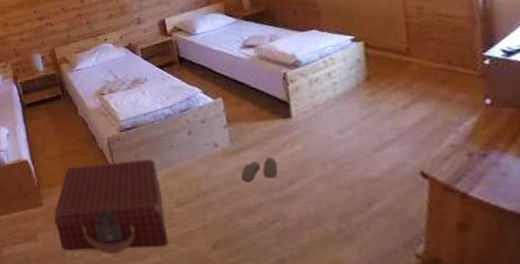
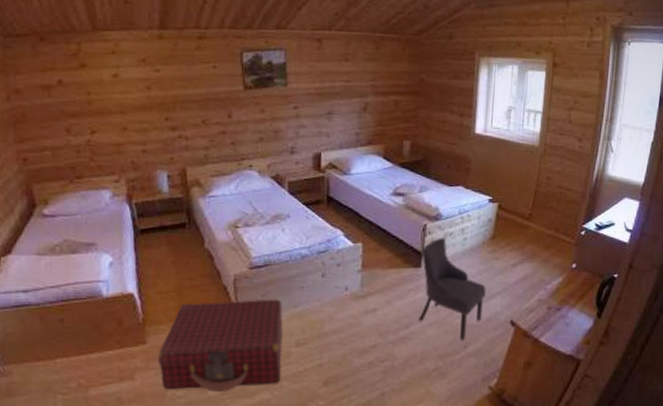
slippers: present [241,157,278,181] -> none [363,302,398,324]
chair: none [287,83,381,198] -> present [418,237,486,341]

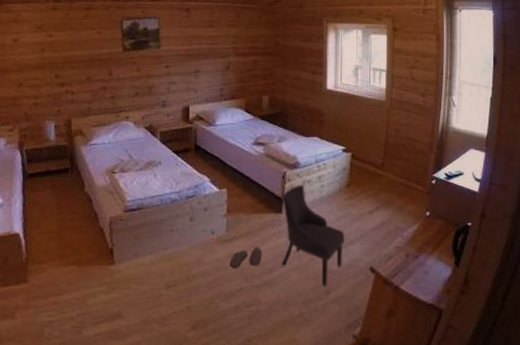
suitcase: present [158,299,283,392] -> none [38,241,154,333]
slippers: none [363,302,398,324] -> present [229,247,262,268]

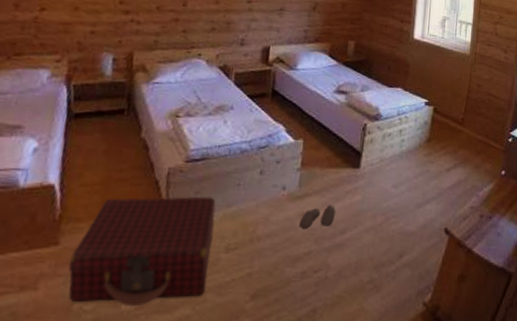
suitcase: none [38,241,154,333] -> present [68,196,216,306]
chair: present [281,184,345,287] -> none [355,137,422,249]

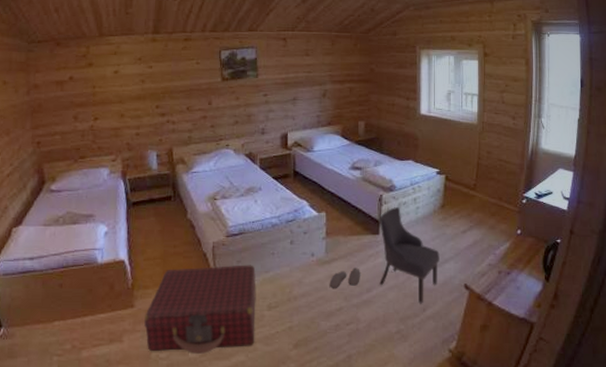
chair: none [355,137,422,249] -> present [379,206,440,304]

